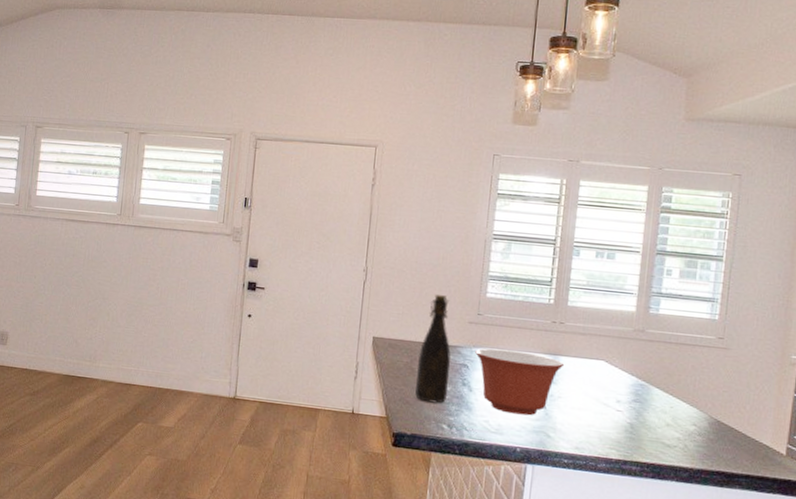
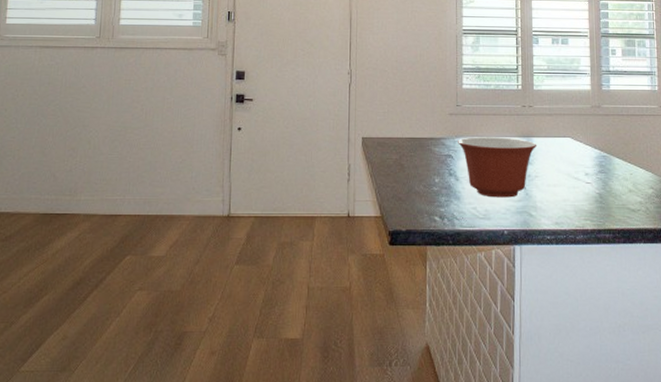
bottle: present [415,295,451,403] -> none [407,91,437,196]

